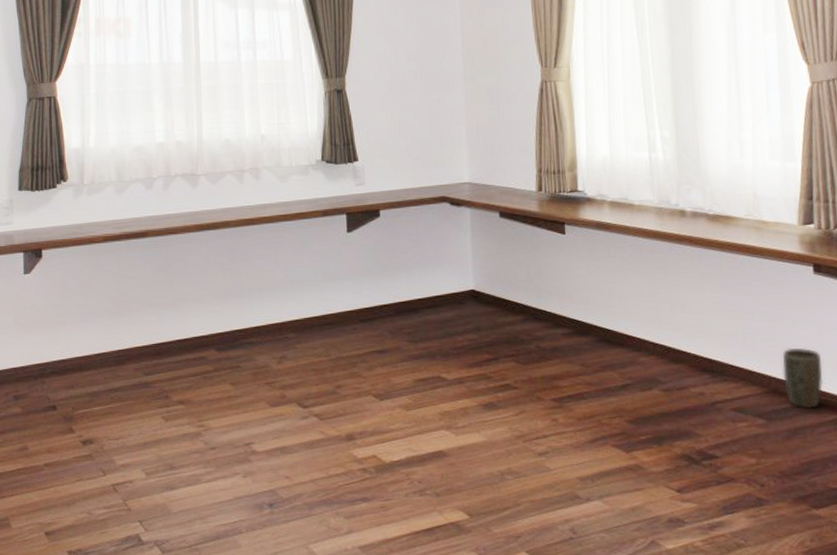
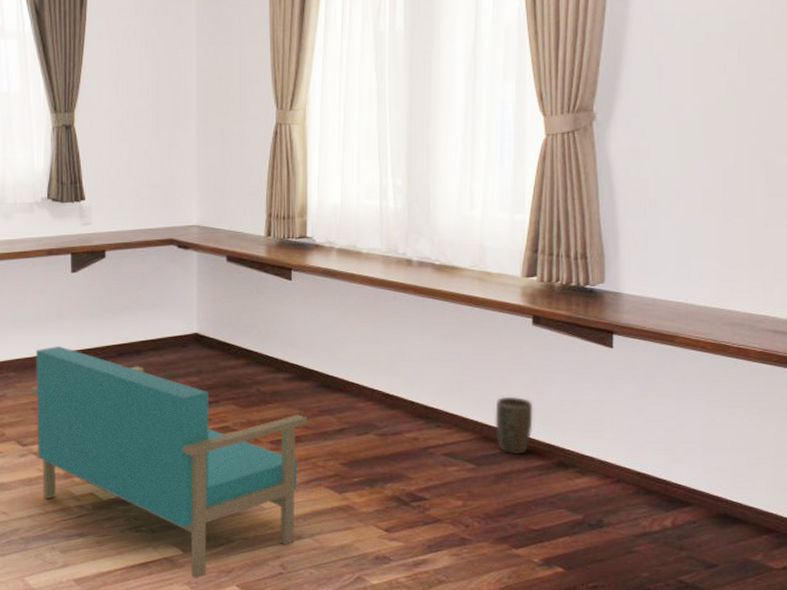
loveseat: none [310,306,590,545] -> present [30,346,307,579]

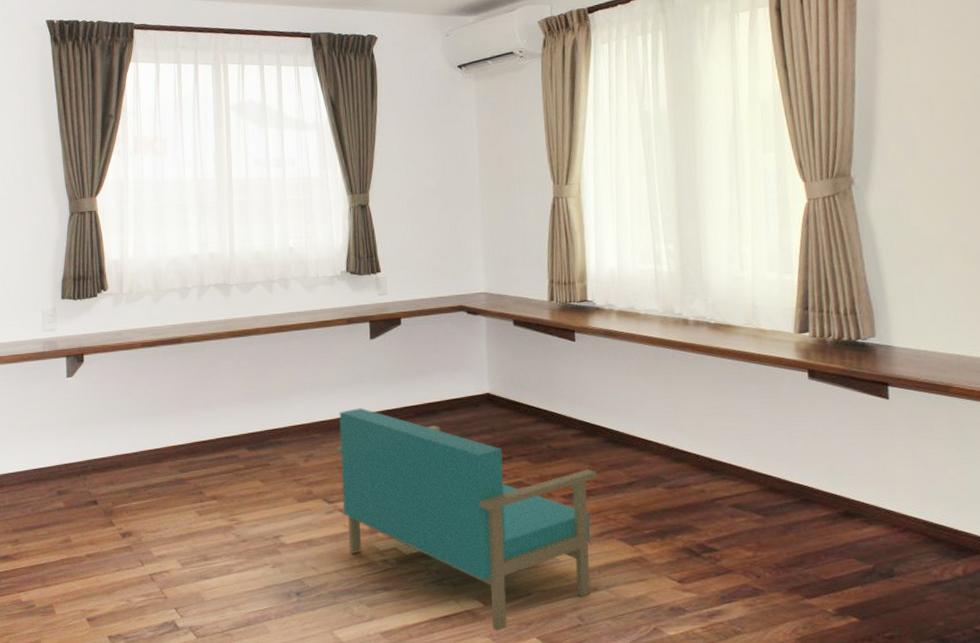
plant pot: present [495,396,533,454] -> none [778,448,817,505]

